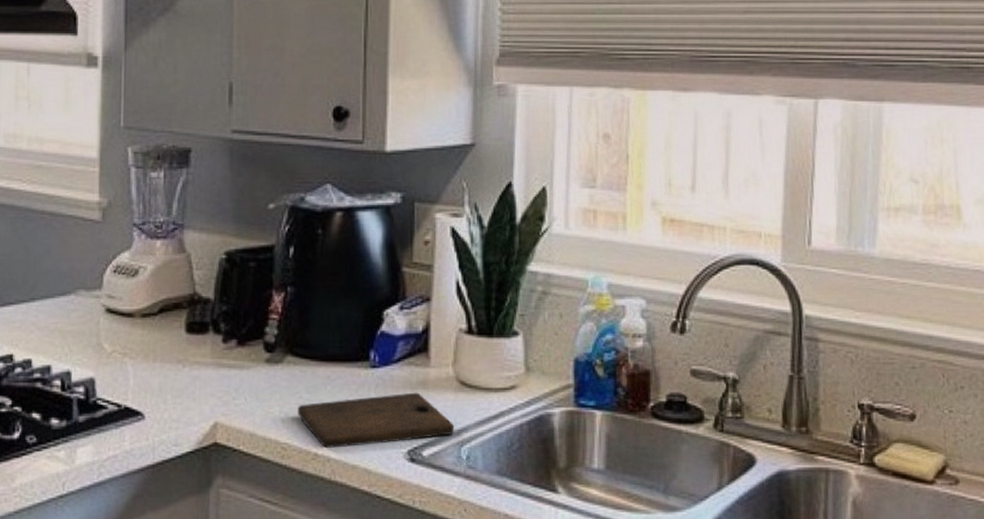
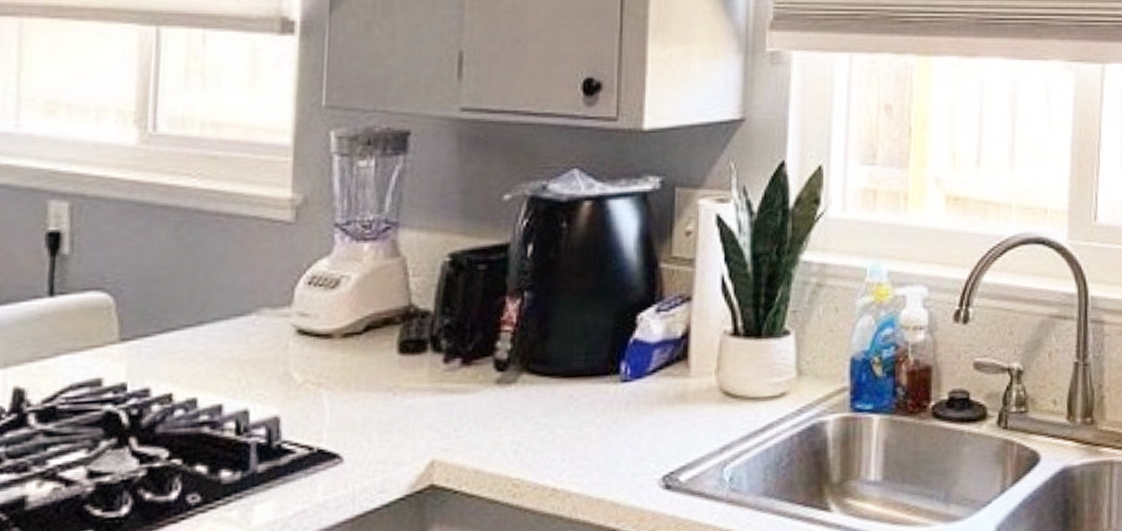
cutting board: present [298,392,455,448] -> none [534,407,717,481]

